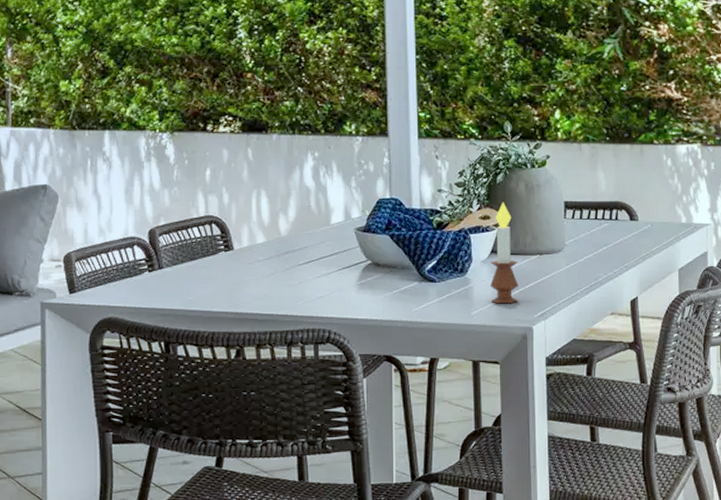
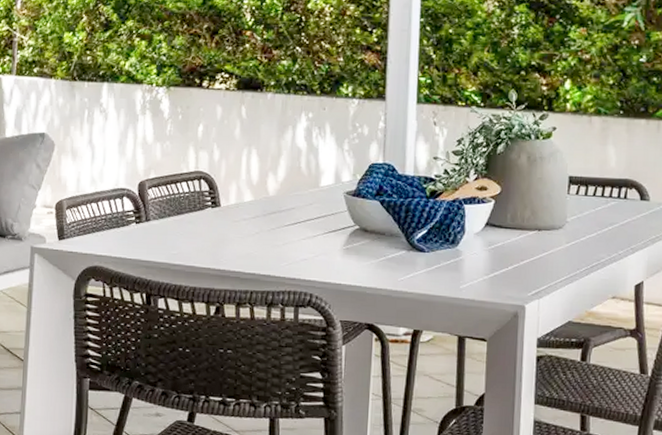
candle: present [490,202,519,304] -> none [482,173,514,280]

